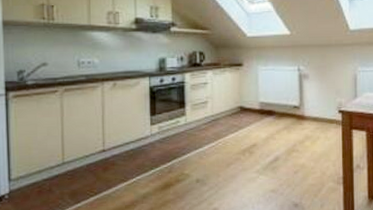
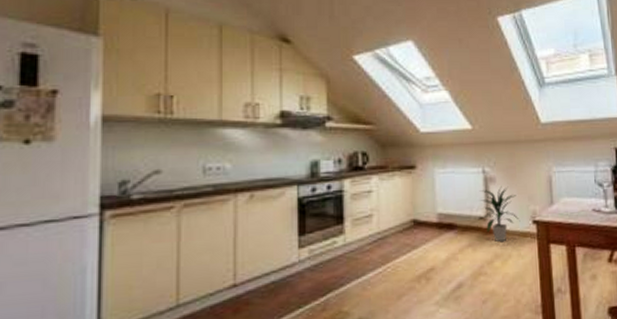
indoor plant: none [294,82,328,127] -> present [479,186,521,243]

